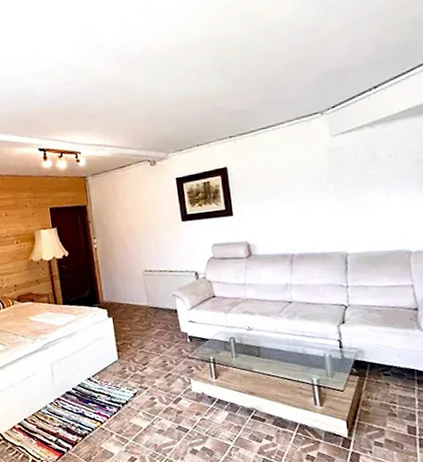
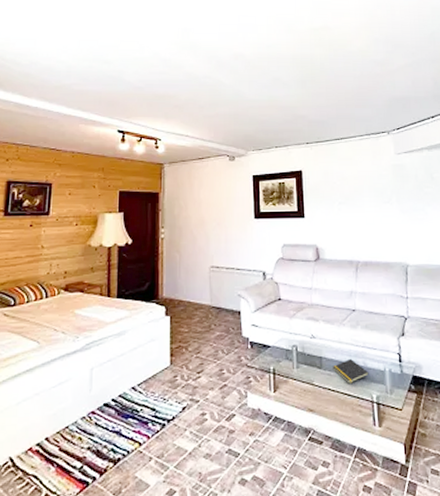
notepad: none [271,346,309,369] -> present [332,358,369,383]

